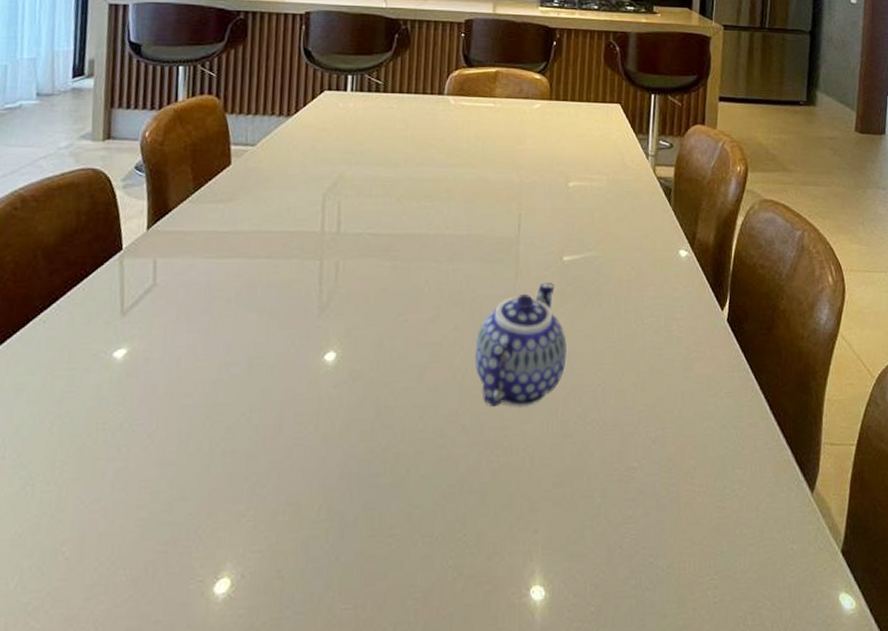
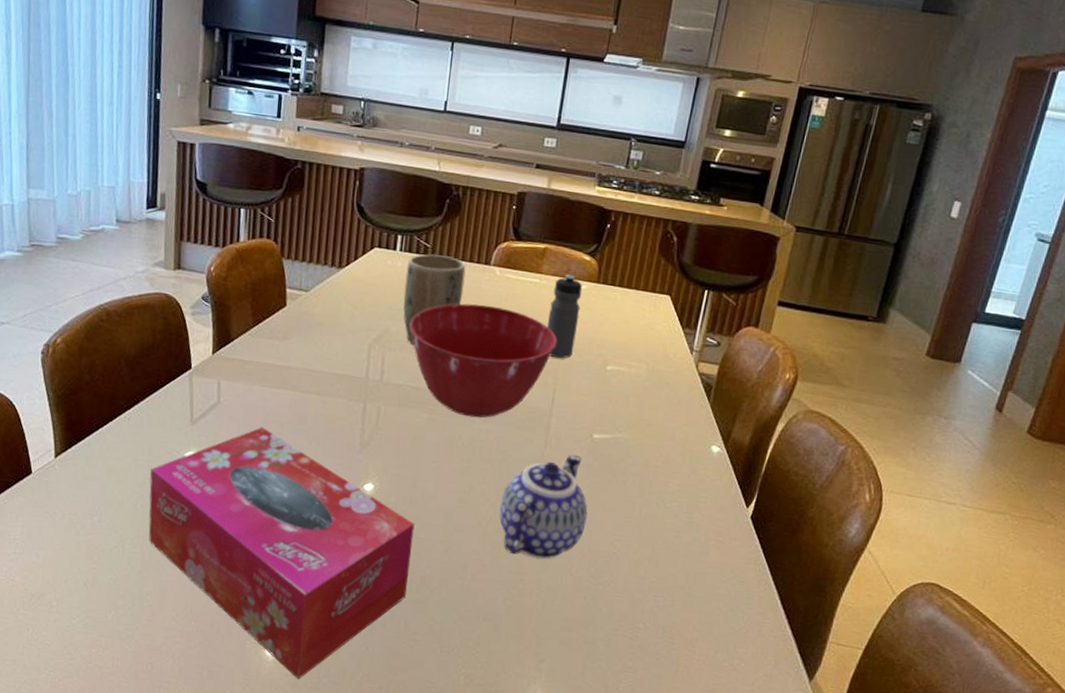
tissue box: none [66,305,384,619] -> present [148,427,415,680]
plant pot: none [357,91,420,188] -> present [403,254,466,345]
mixing bowl: none [365,136,517,258] -> present [409,303,557,418]
water bottle: none [505,95,537,182] -> present [546,274,583,359]

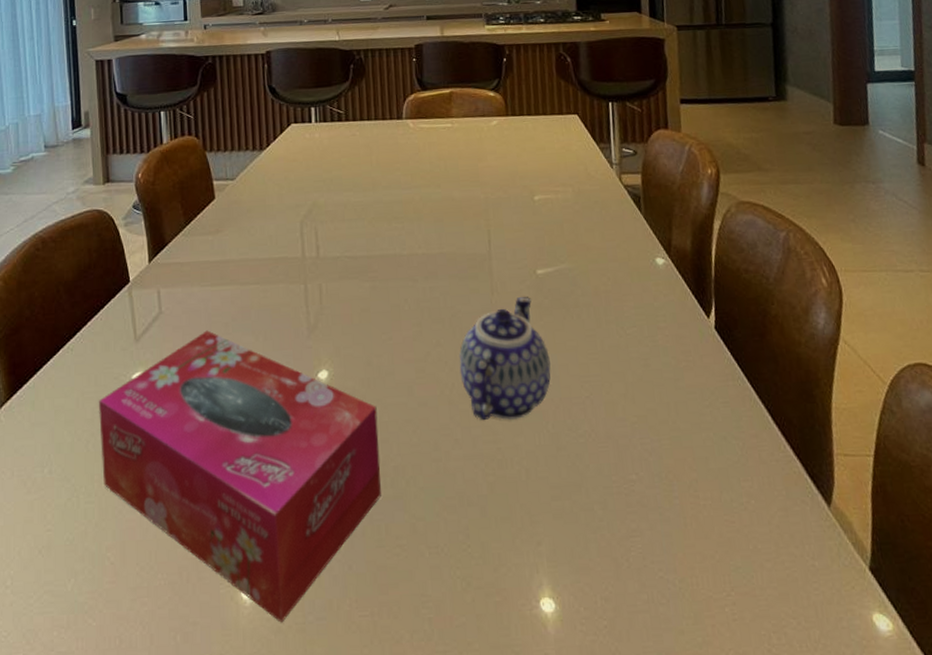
plant pot: present [403,254,466,345] -> none [324,118,382,213]
mixing bowl: present [409,303,557,418] -> none [336,158,481,277]
water bottle: present [546,274,583,359] -> none [466,113,499,199]

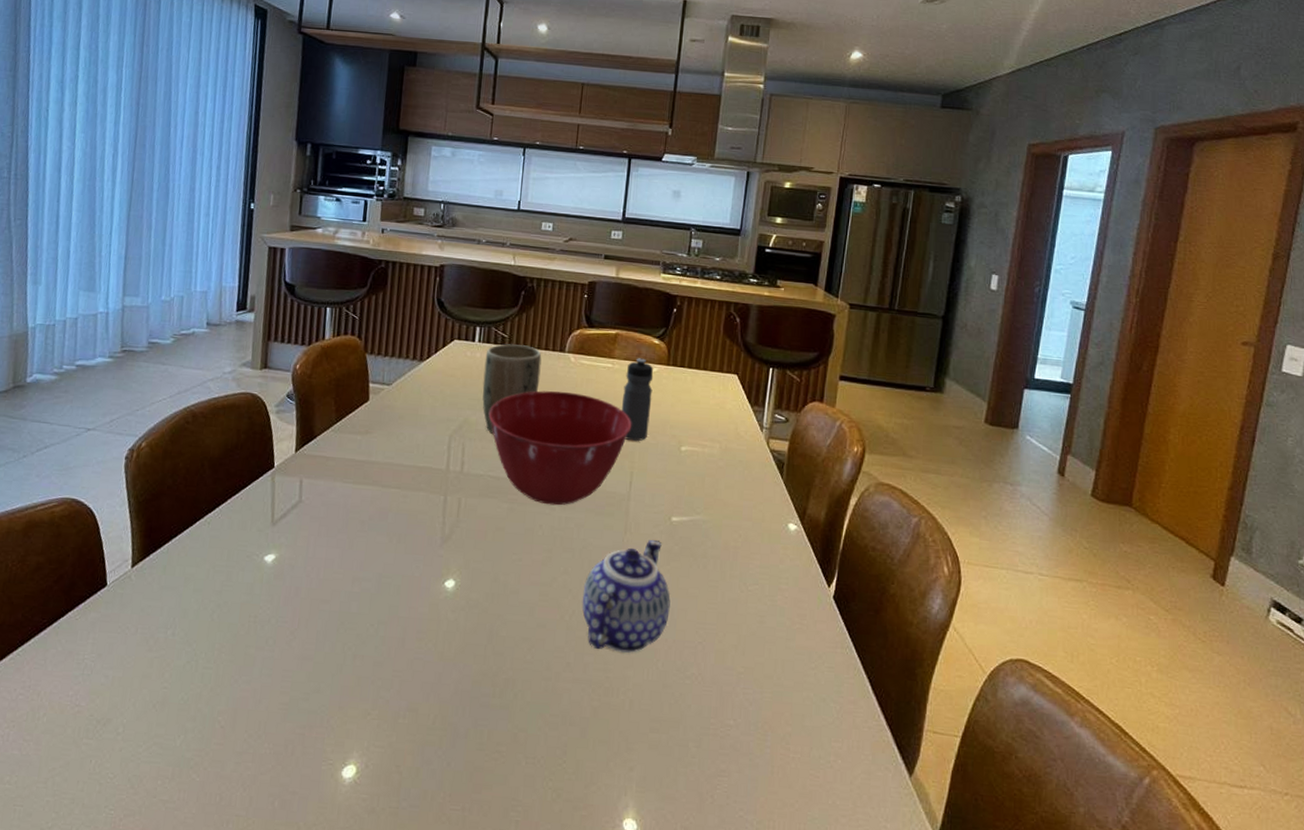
tissue box: present [99,330,381,623] -> none [223,525,497,805]
plant pot: none [324,118,382,213] -> present [482,344,542,434]
mixing bowl: none [336,158,481,277] -> present [488,390,632,506]
water bottle: none [466,113,499,199] -> present [621,358,654,442]

